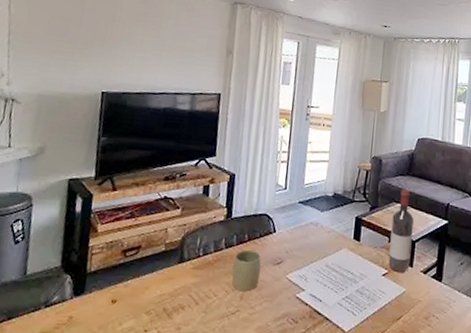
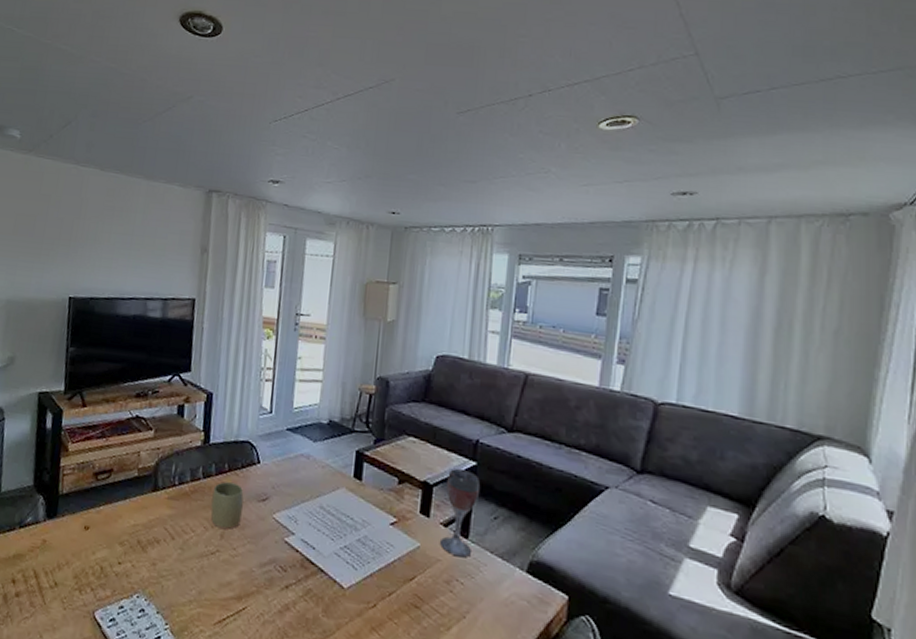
wine bottle: present [388,189,414,273] -> none [398,419,431,523]
cup: none [420,227,451,297] -> present [439,468,481,558]

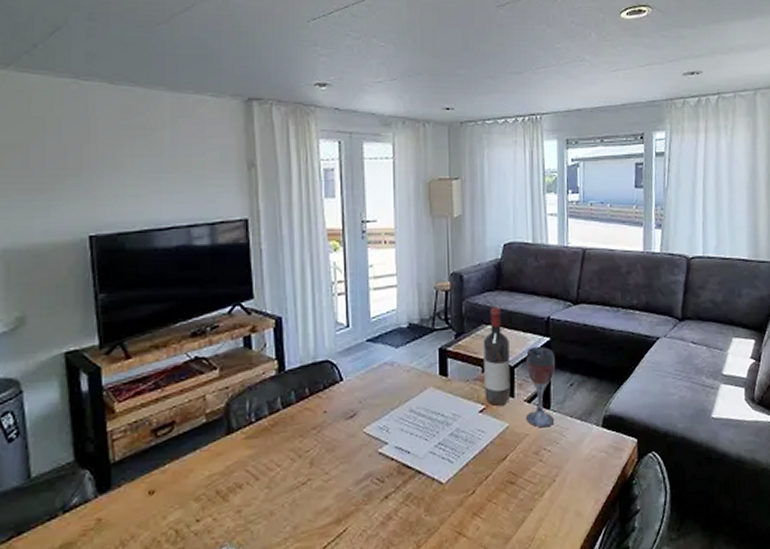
mug: present [210,481,244,529] -> none [296,406,330,456]
wine bottle: none [398,419,431,523] -> present [483,307,511,406]

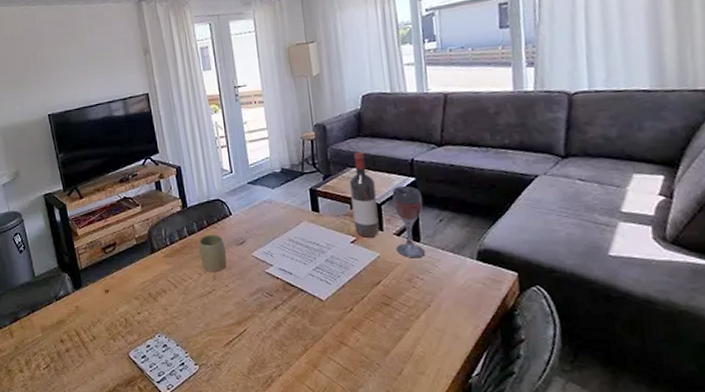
mug: none [296,406,330,456] -> present [199,235,227,272]

